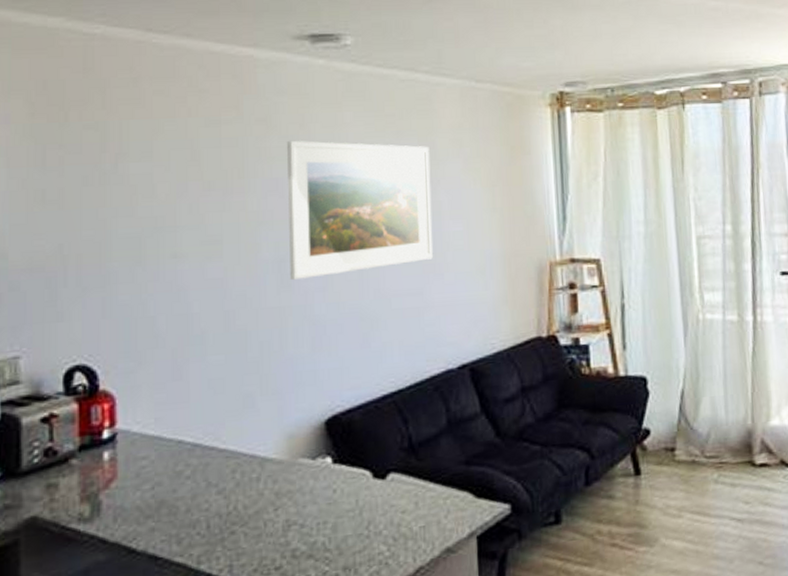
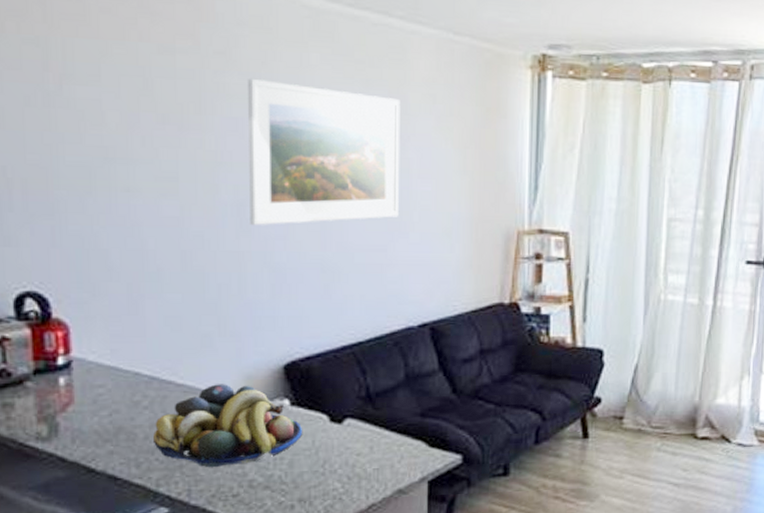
fruit bowl: none [195,444,345,539] -> present [153,384,302,468]

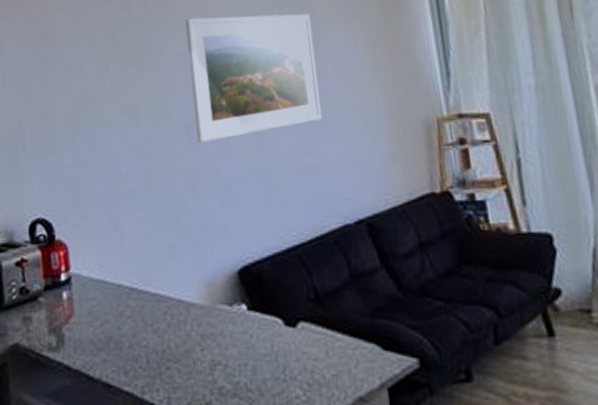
fruit bowl: present [153,384,302,468] -> none [136,291,261,375]

